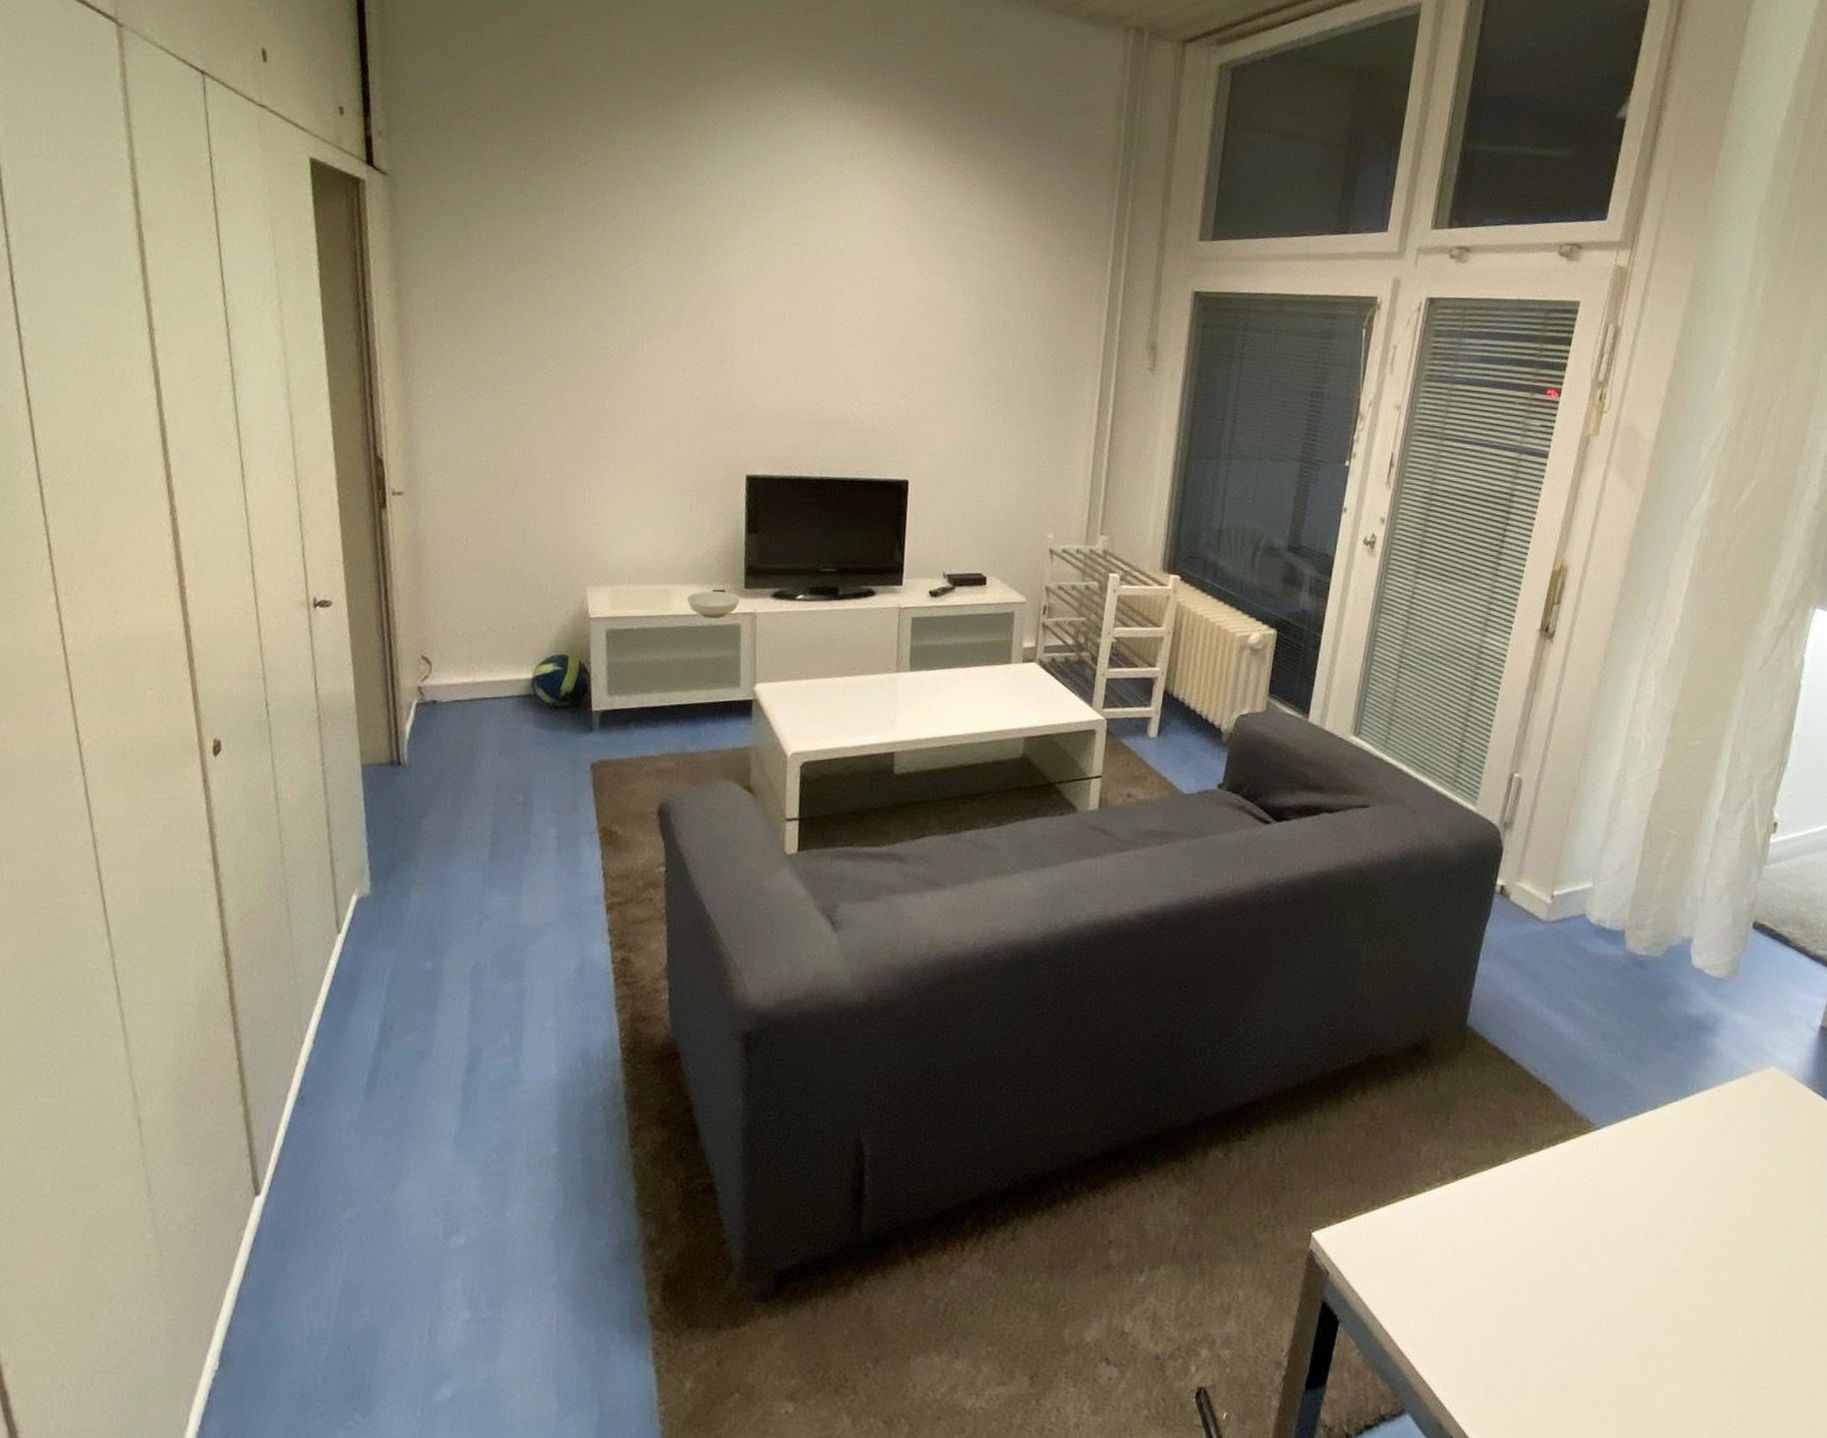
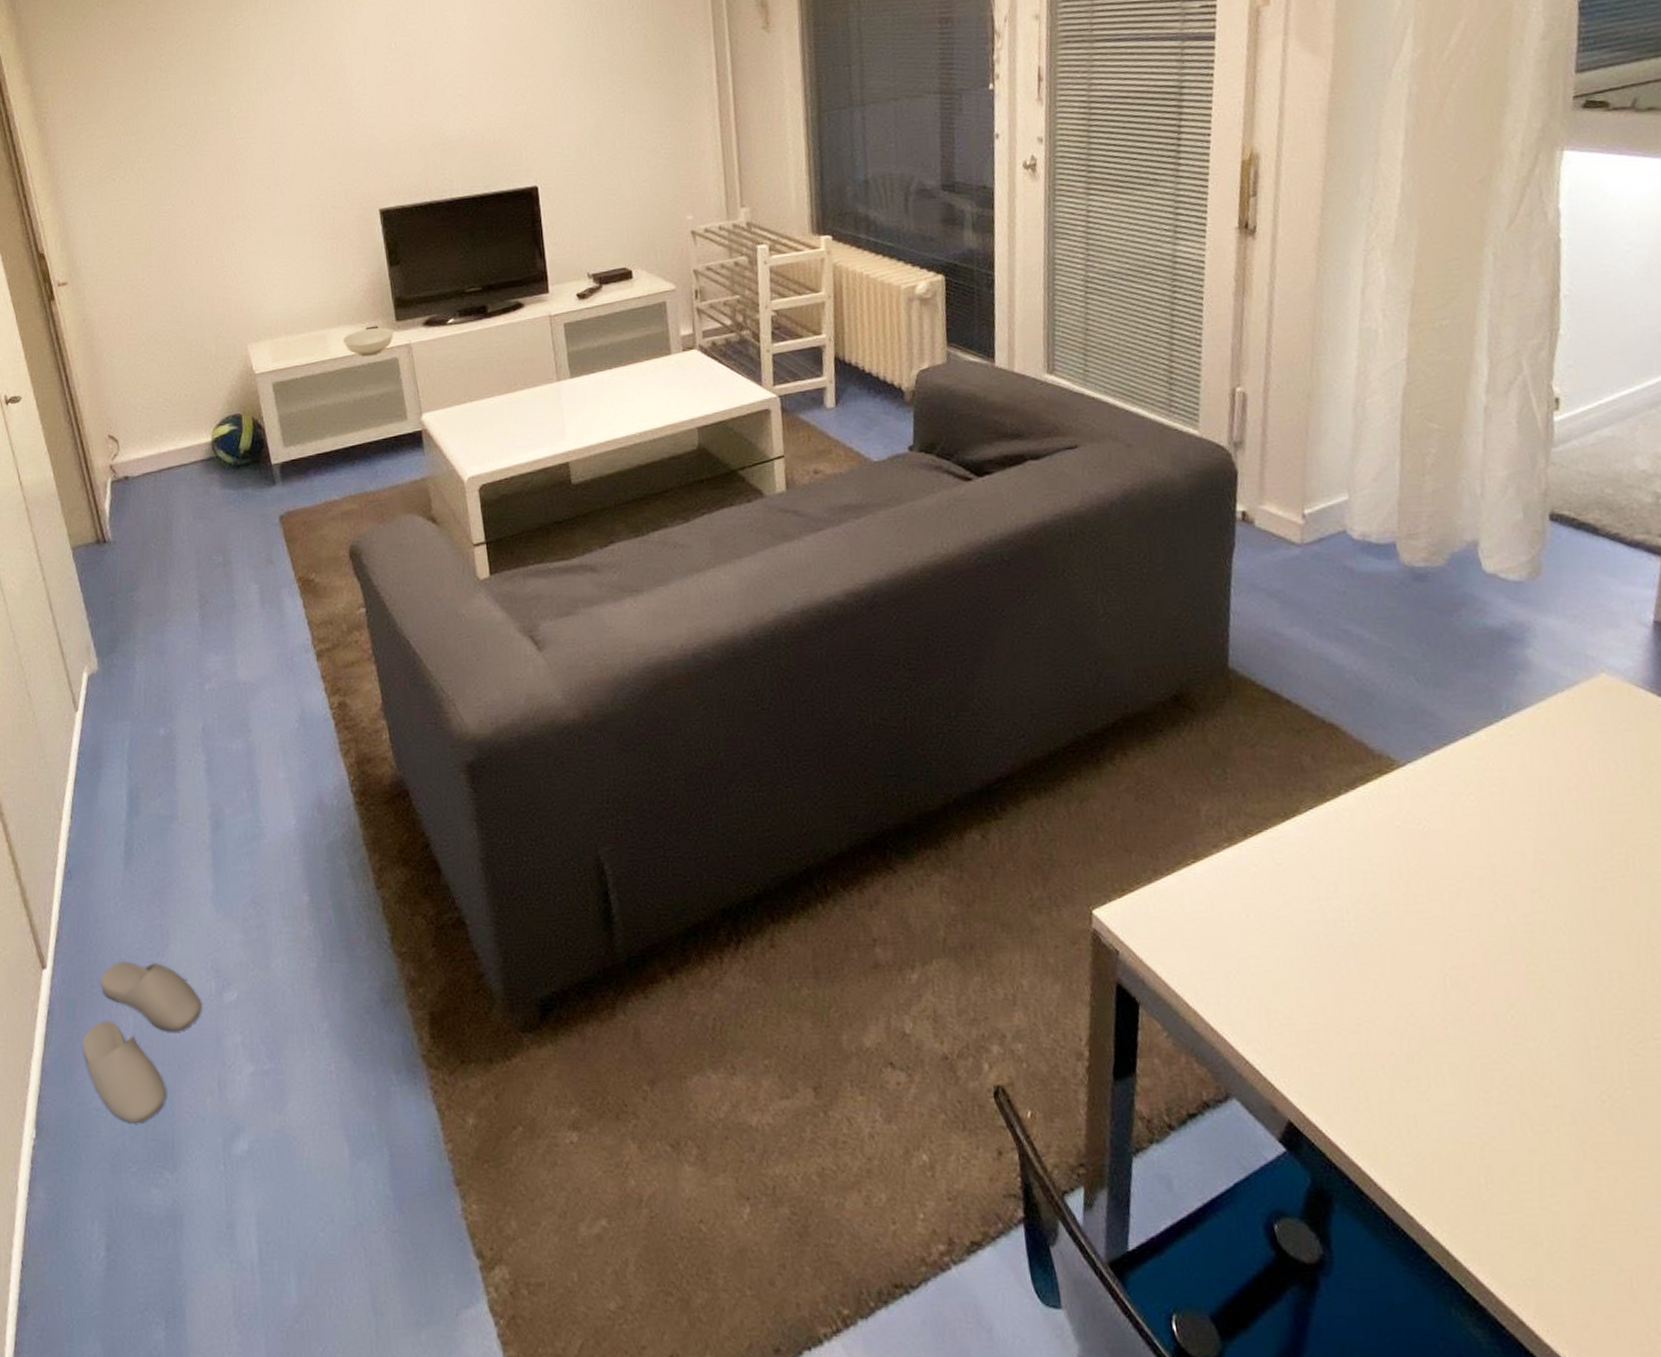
slippers: none [286,1195,425,1362] -> present [82,961,202,1123]

